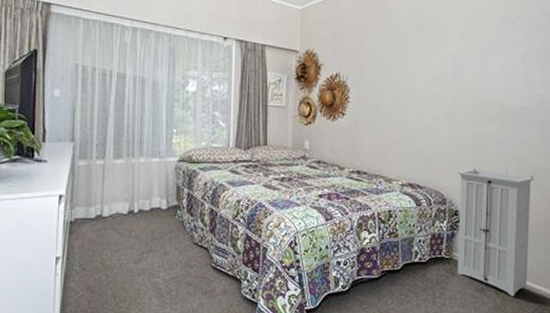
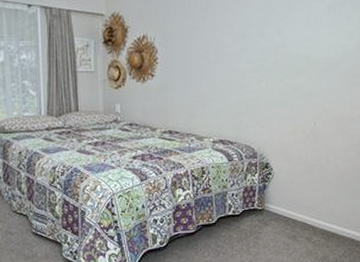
storage cabinet: present [457,168,535,296] -> none [266,121,343,241]

